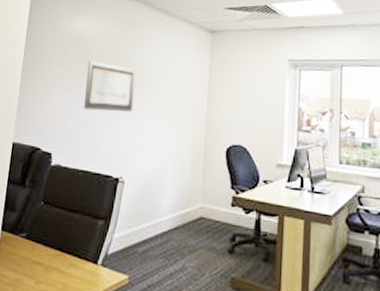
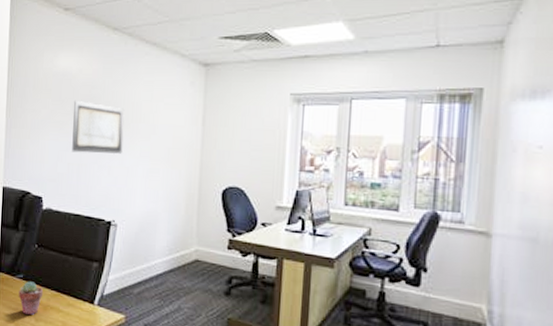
potted succulent: none [19,240,46,277] -> present [18,281,44,315]

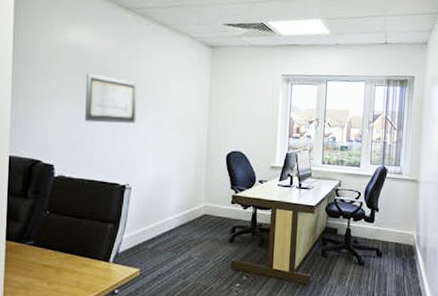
potted succulent: present [18,281,44,315] -> none [28,246,56,279]

